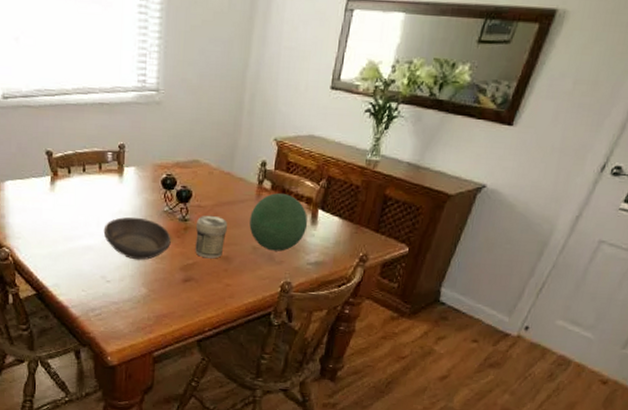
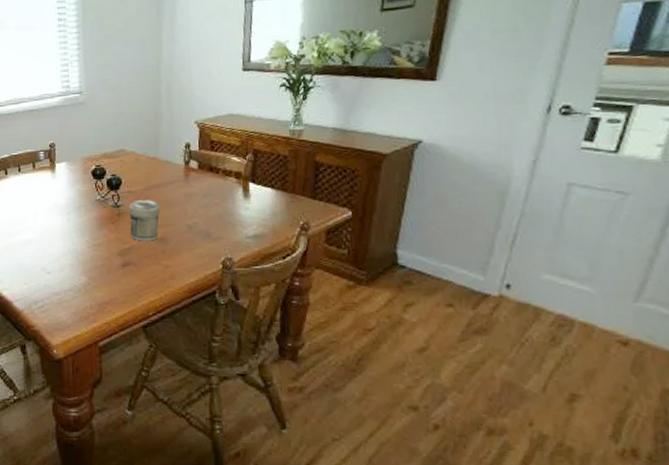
bowl: present [103,216,171,261] -> none [40,208,106,250]
decorative orb: present [249,193,308,252] -> none [181,171,241,228]

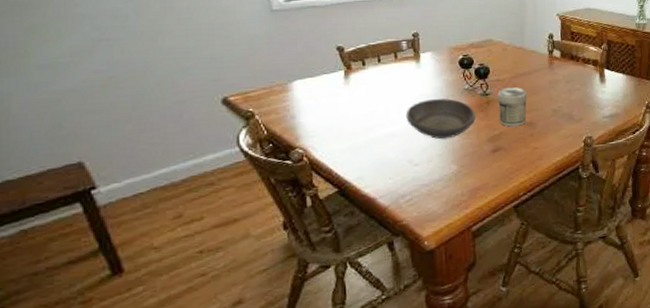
bowl: none [40,208,106,250] -> present [405,98,475,140]

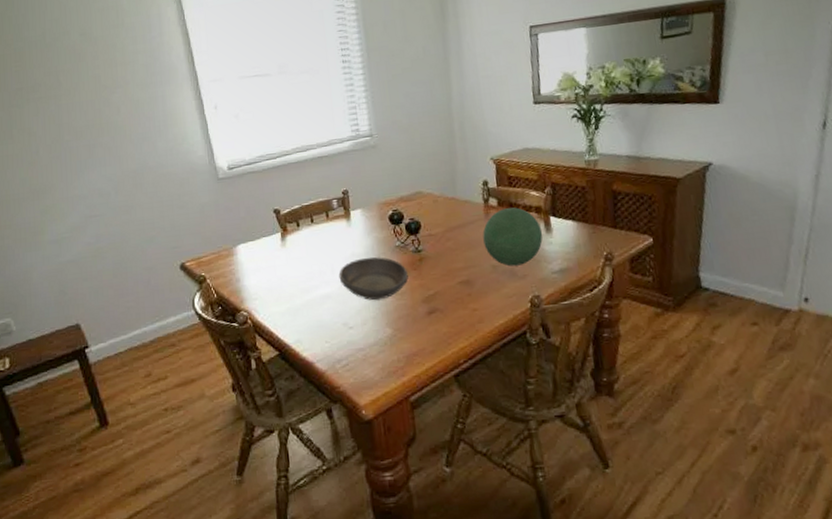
jar: present [497,86,527,127] -> none [430,241,463,286]
decorative orb: none [546,60,598,111] -> present [482,207,543,266]

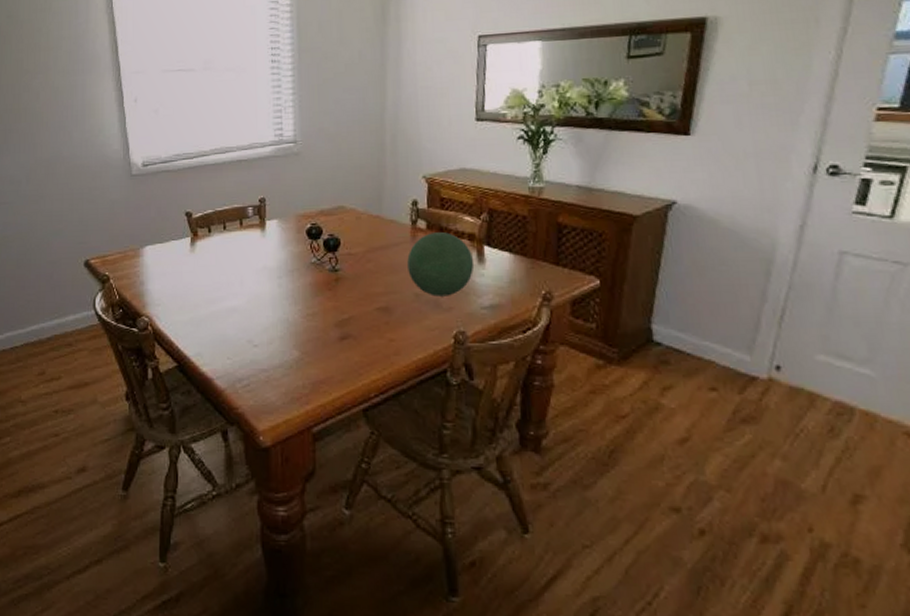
bowl: present [338,257,408,301] -> none [247,271,322,319]

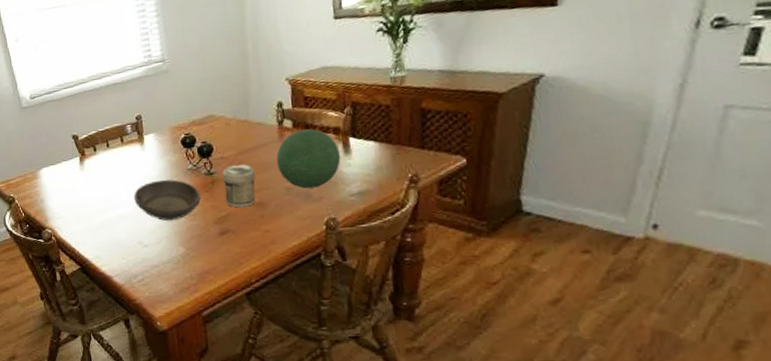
bowl: none [247,271,322,319] -> present [133,179,201,221]
jar: none [347,262,383,311] -> present [222,164,255,208]

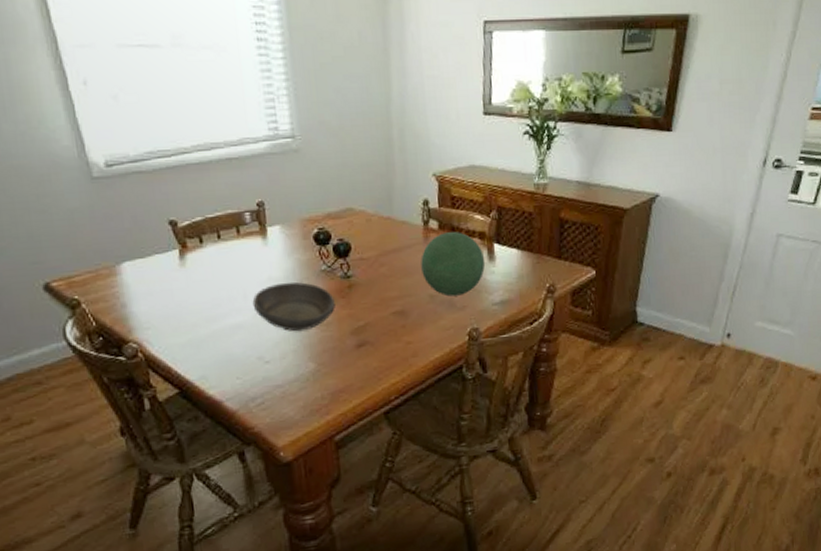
jar: present [222,164,255,208] -> none [360,266,398,317]

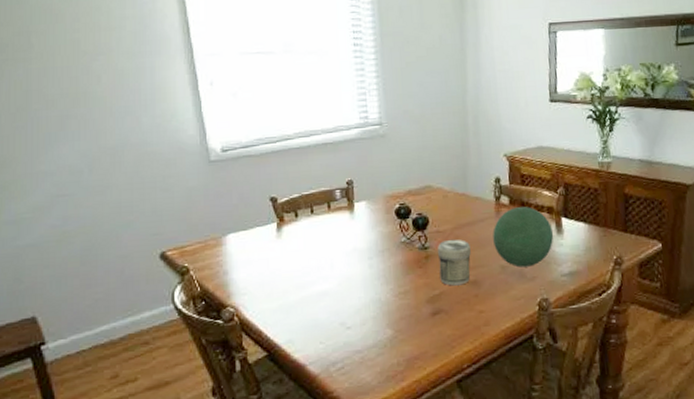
bowl: present [252,281,335,332] -> none [338,252,413,300]
jar: none [360,266,398,317] -> present [437,239,471,286]

